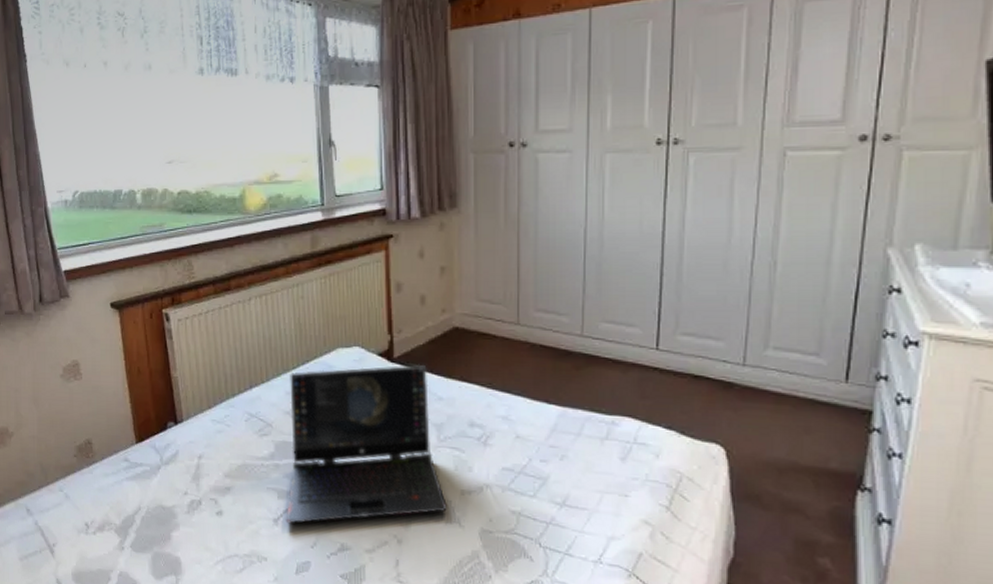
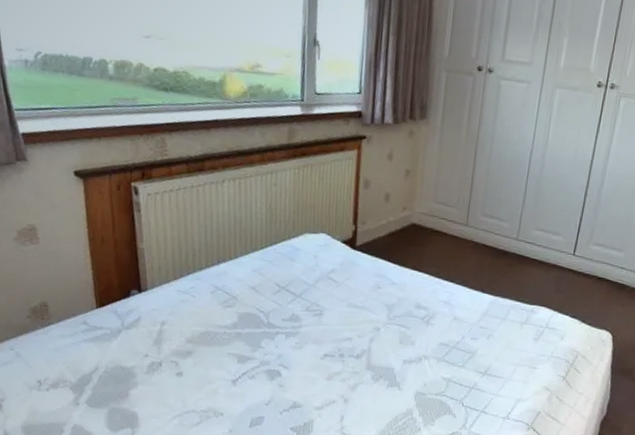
laptop computer: present [285,364,447,524] -> none [243,251,390,385]

